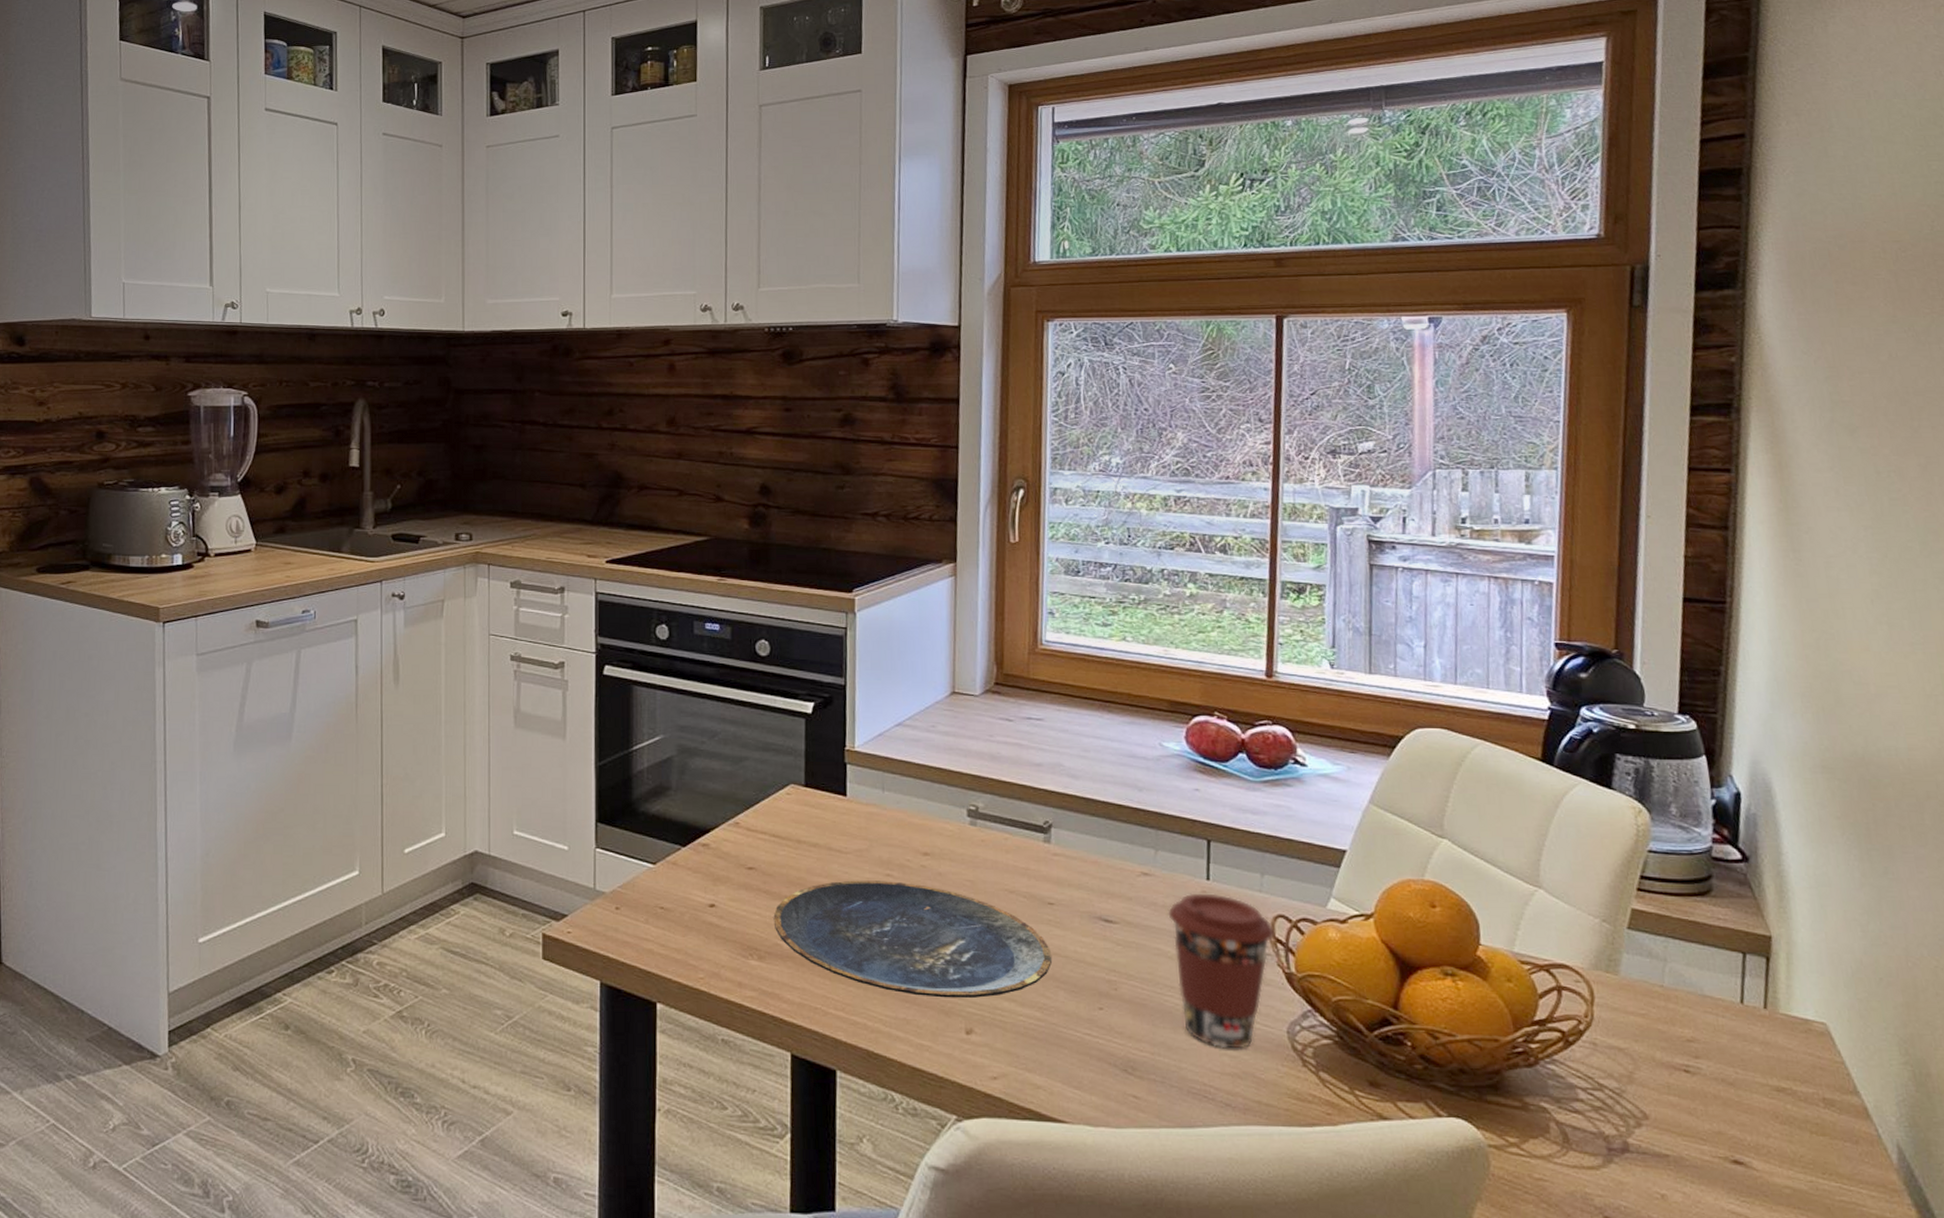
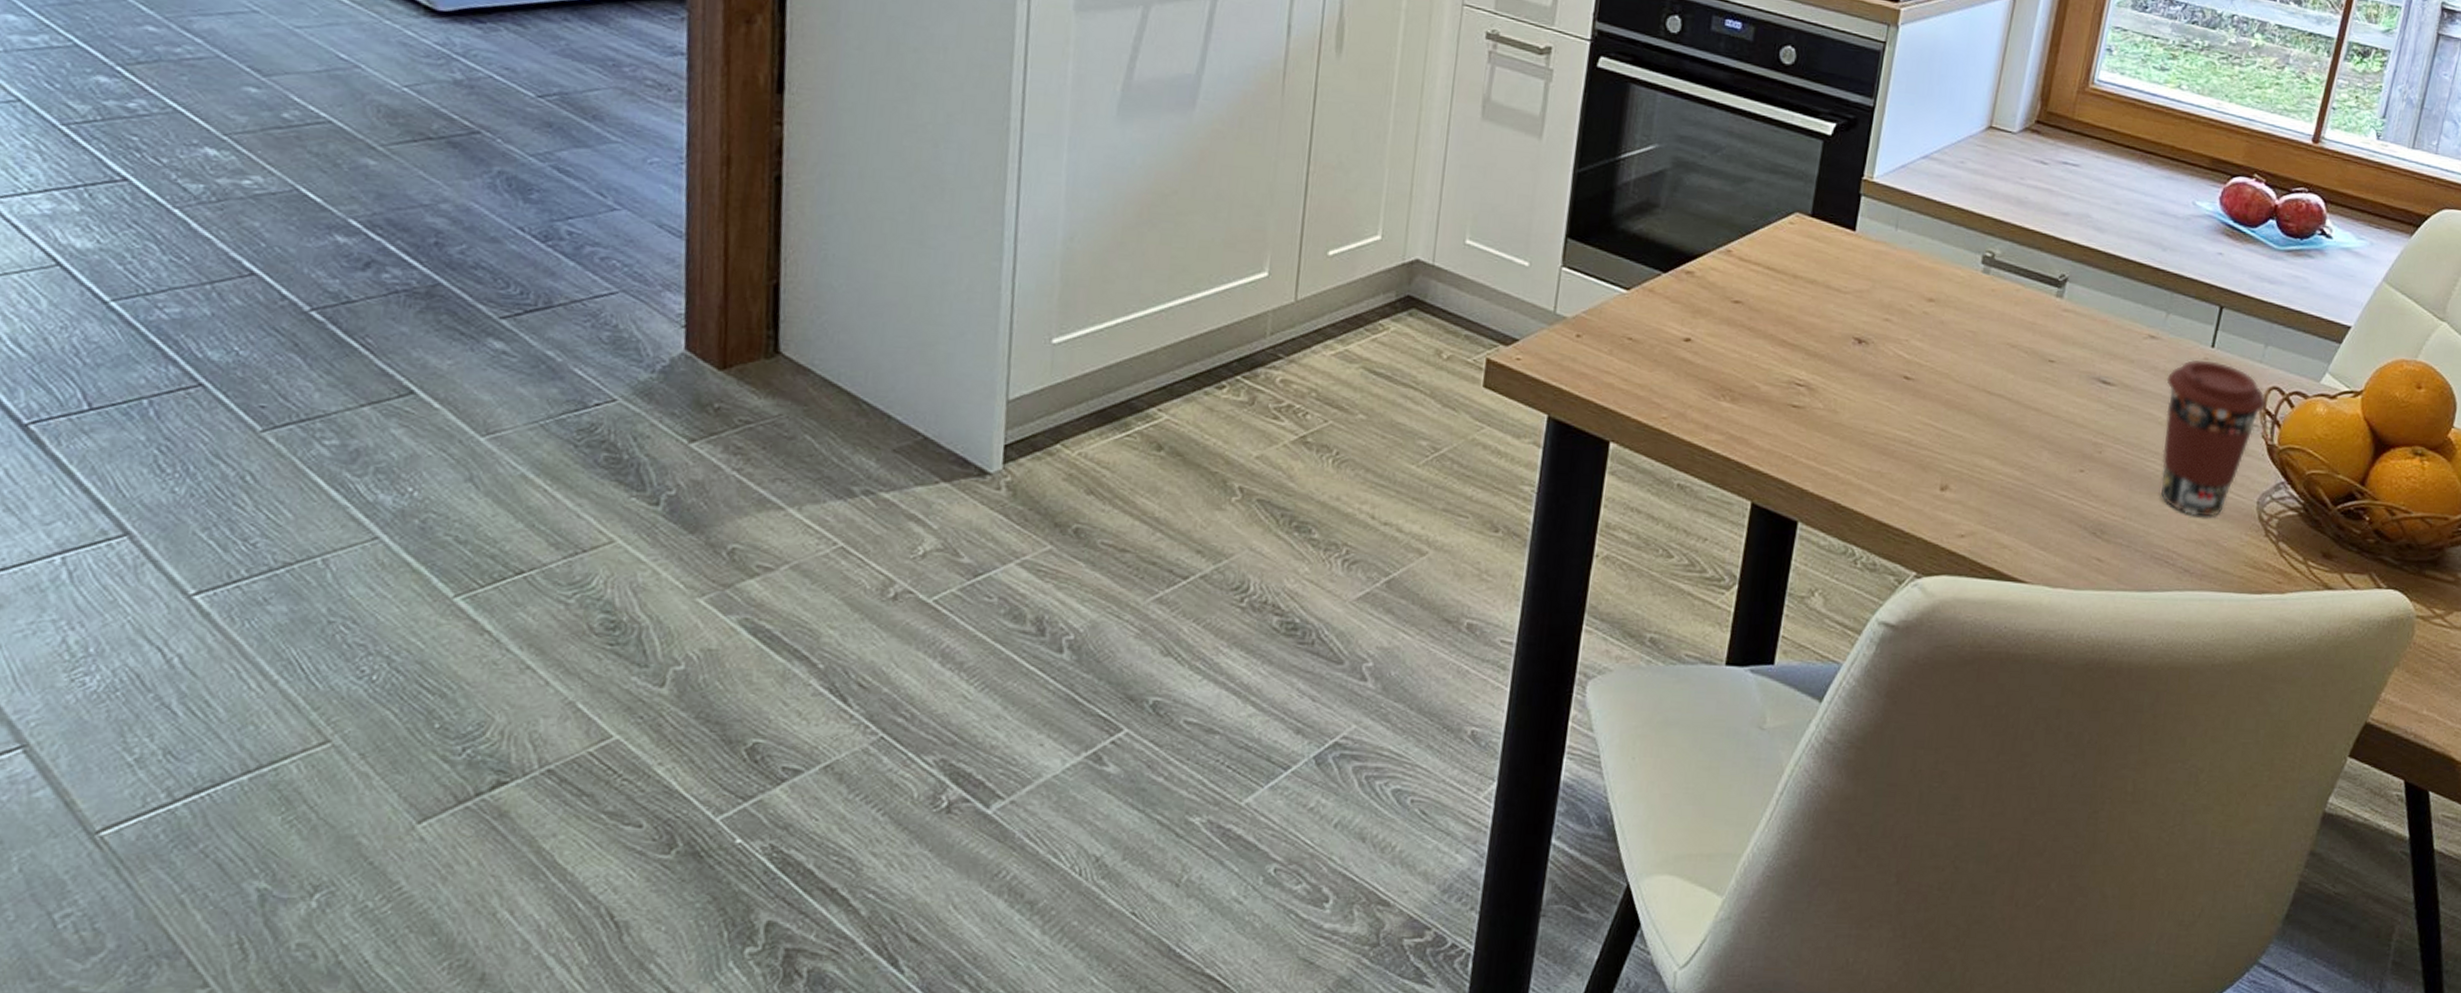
plate: present [773,880,1052,999] -> none [1753,322,2043,454]

